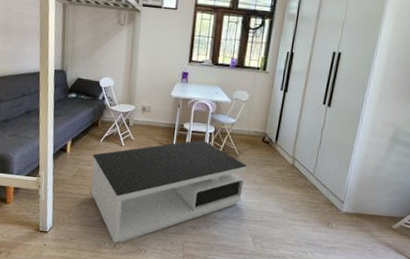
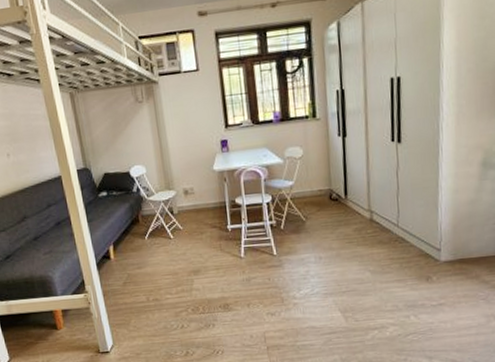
coffee table: present [91,139,247,244] -> none [140,212,320,350]

